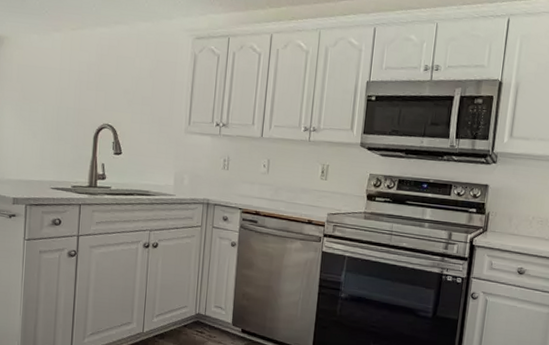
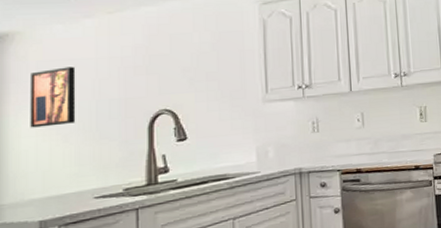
wall art: none [11,73,45,123] -> present [30,66,76,128]

